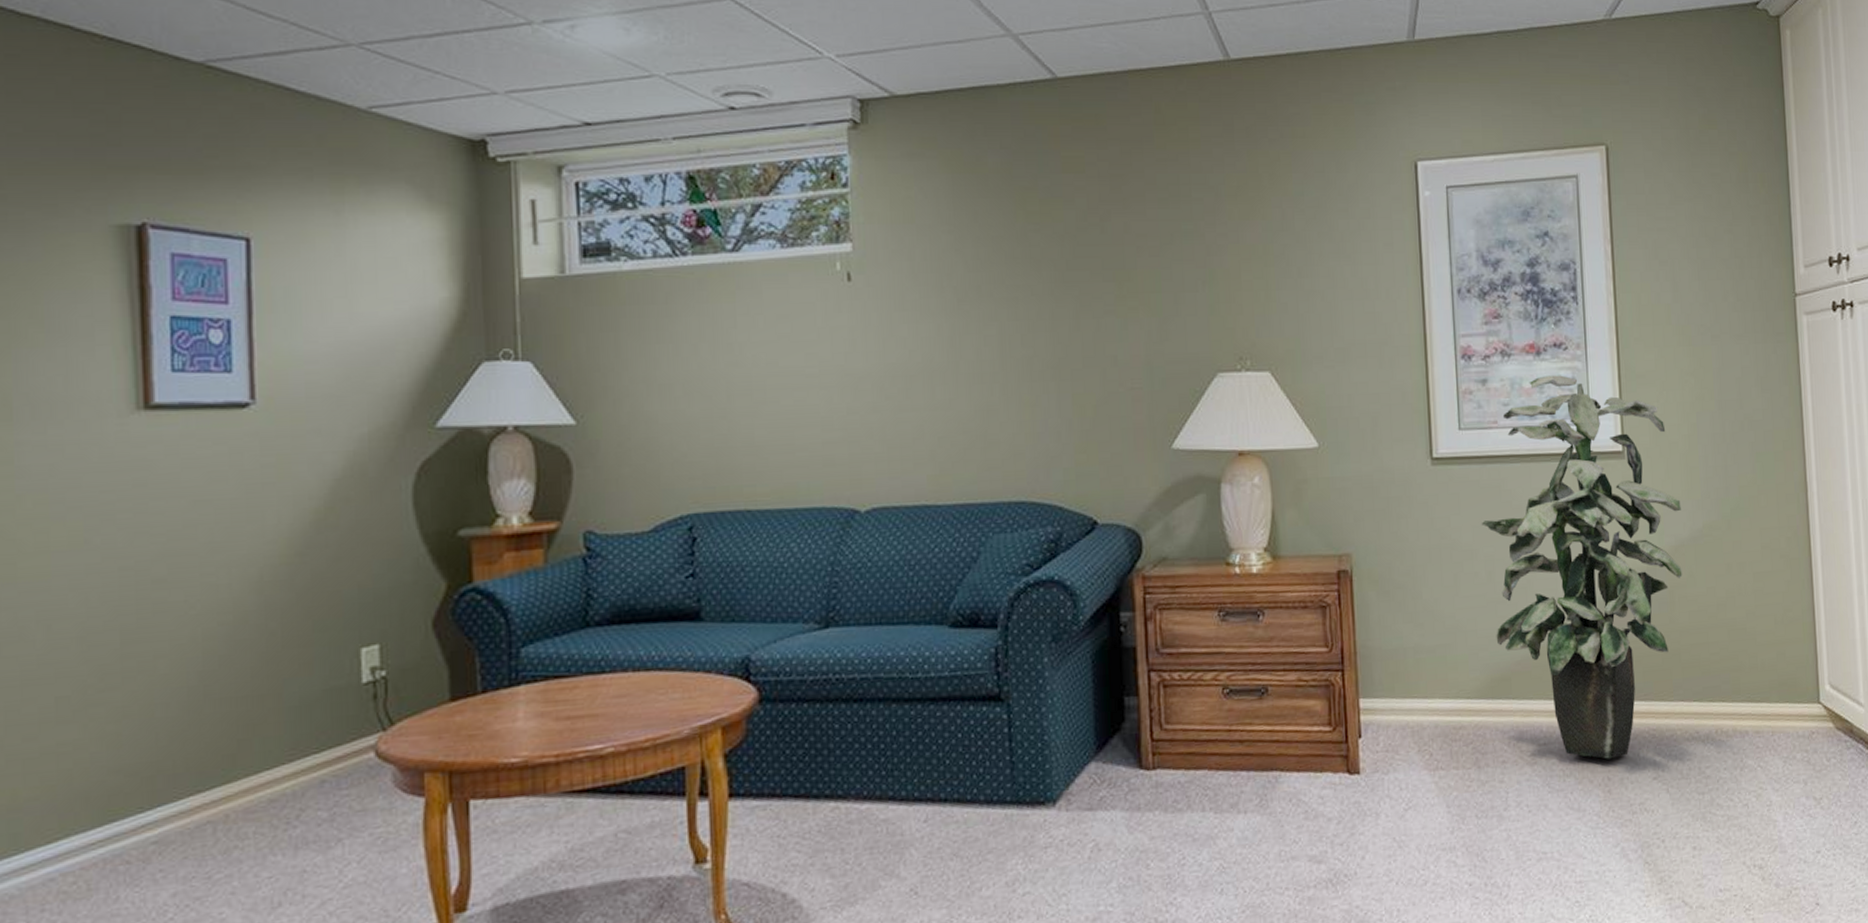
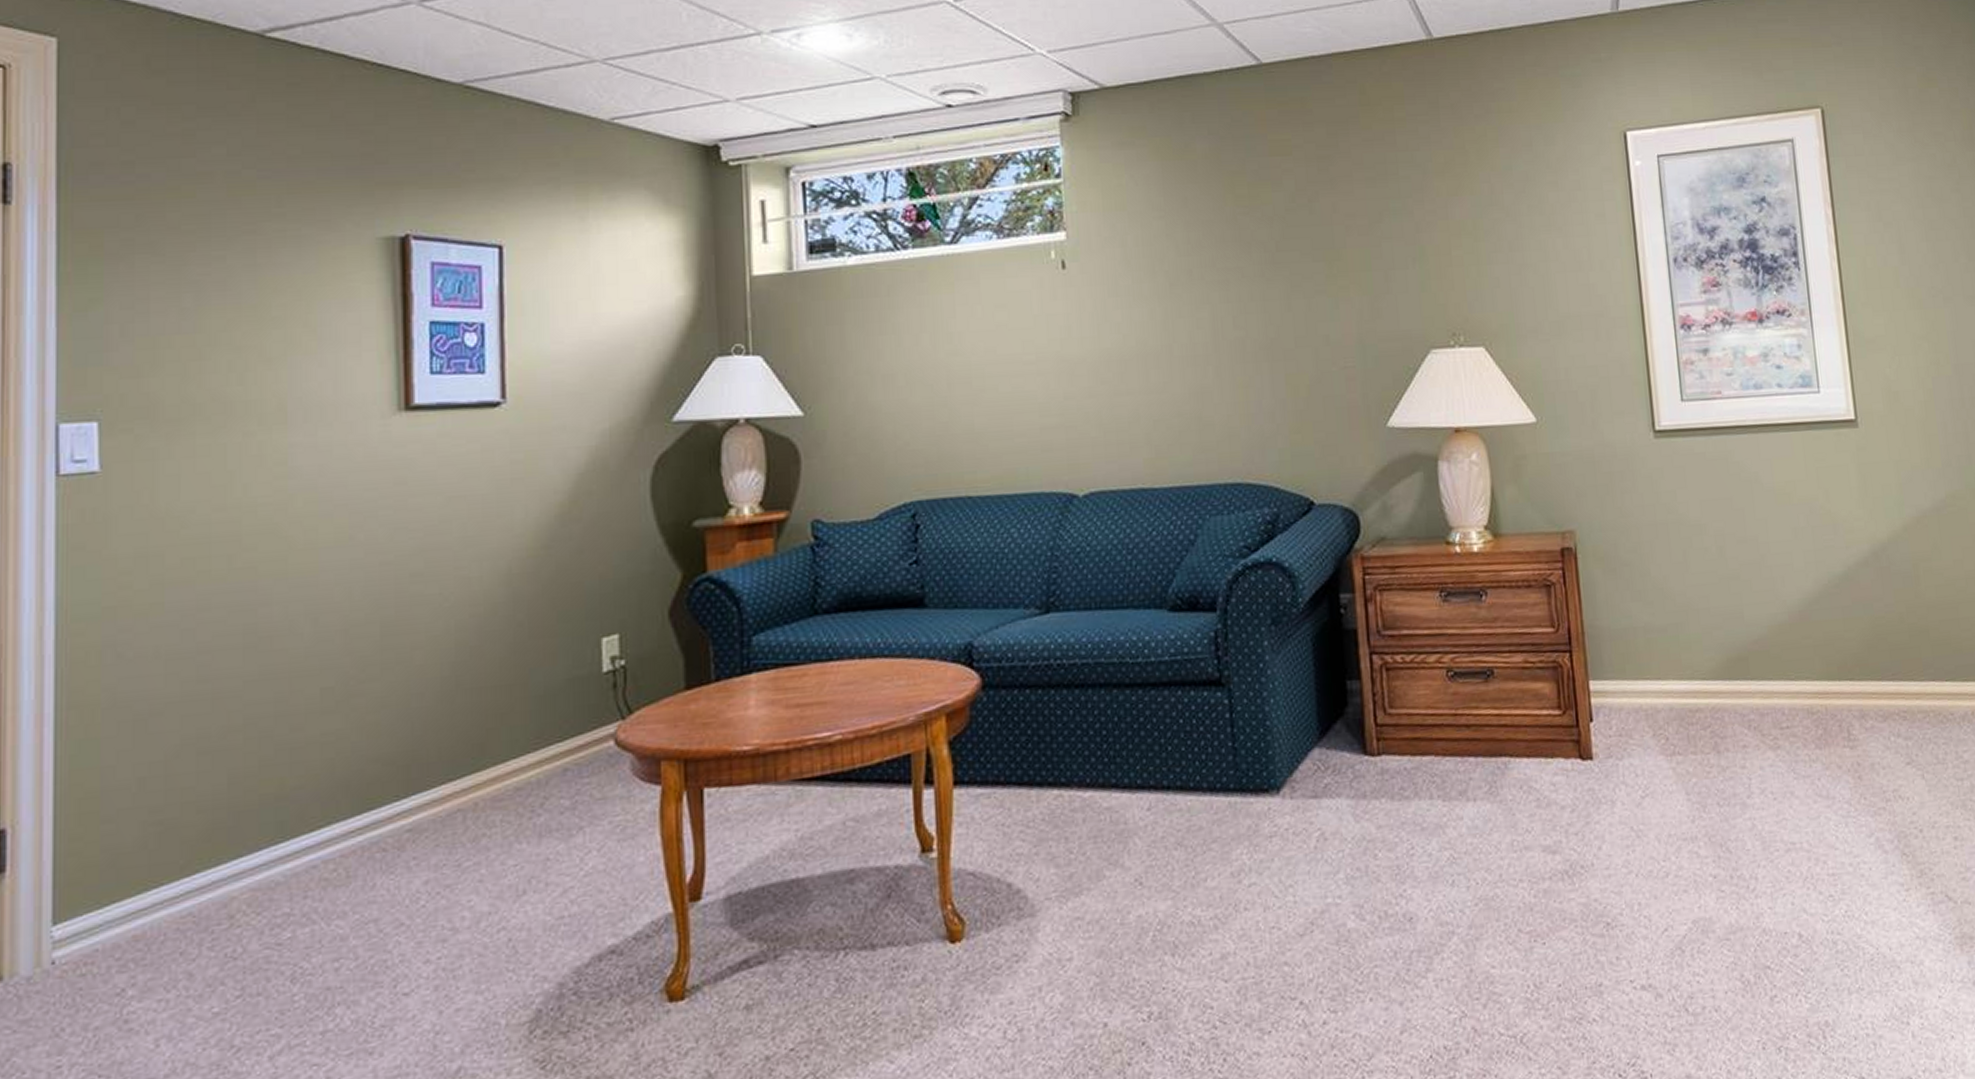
indoor plant: present [1481,375,1682,759] -> none [1709,342,1926,743]

